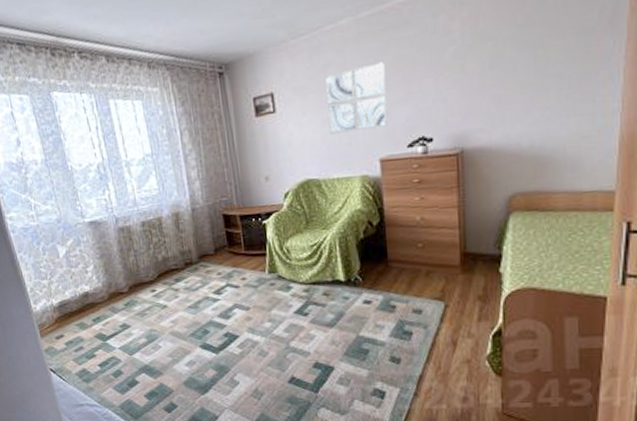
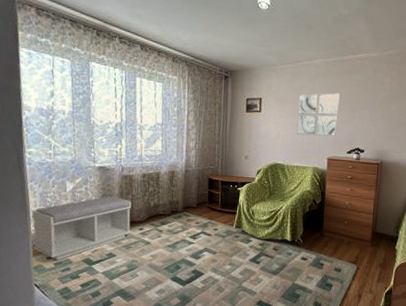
bench: none [28,255,142,339] -> present [32,196,132,260]

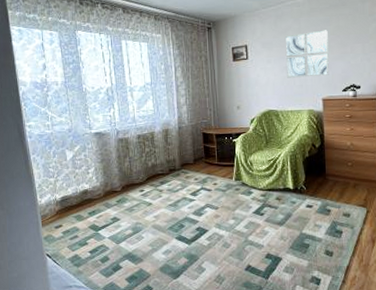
bench: present [32,196,132,260] -> none [37,161,132,229]

